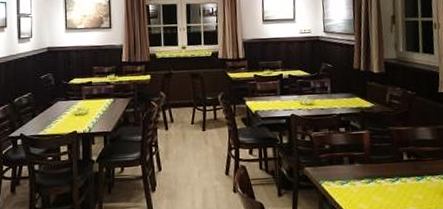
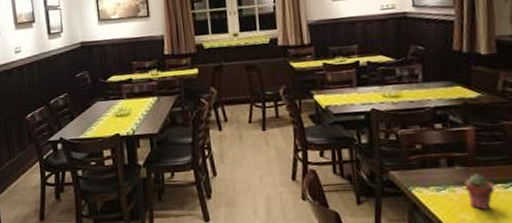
potted succulent: none [362,170,385,200] -> present [464,173,495,210]

